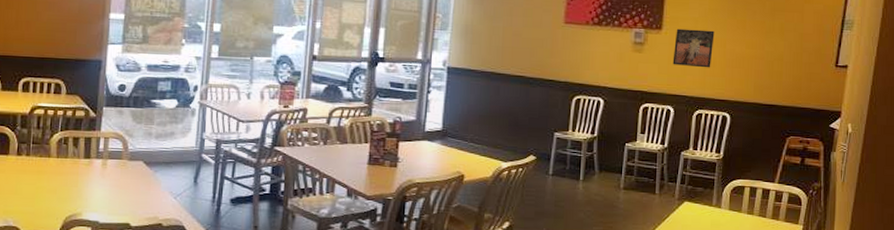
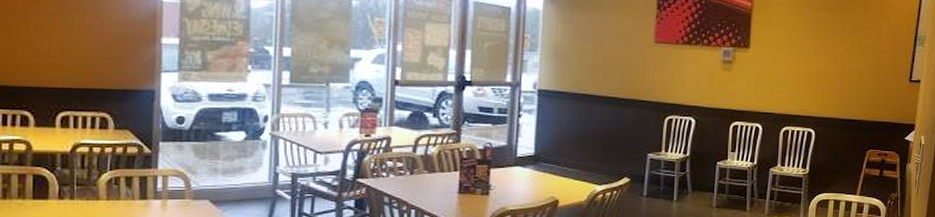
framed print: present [672,28,715,68] -> none [760,46,799,85]

